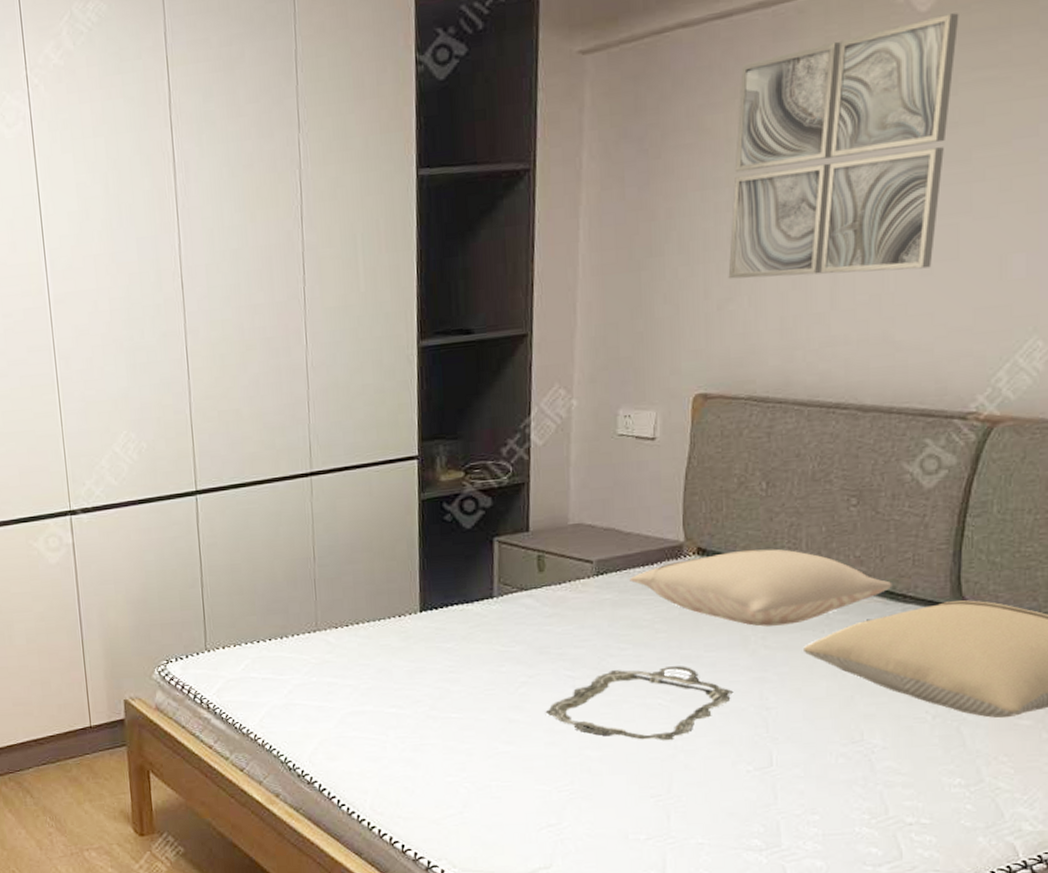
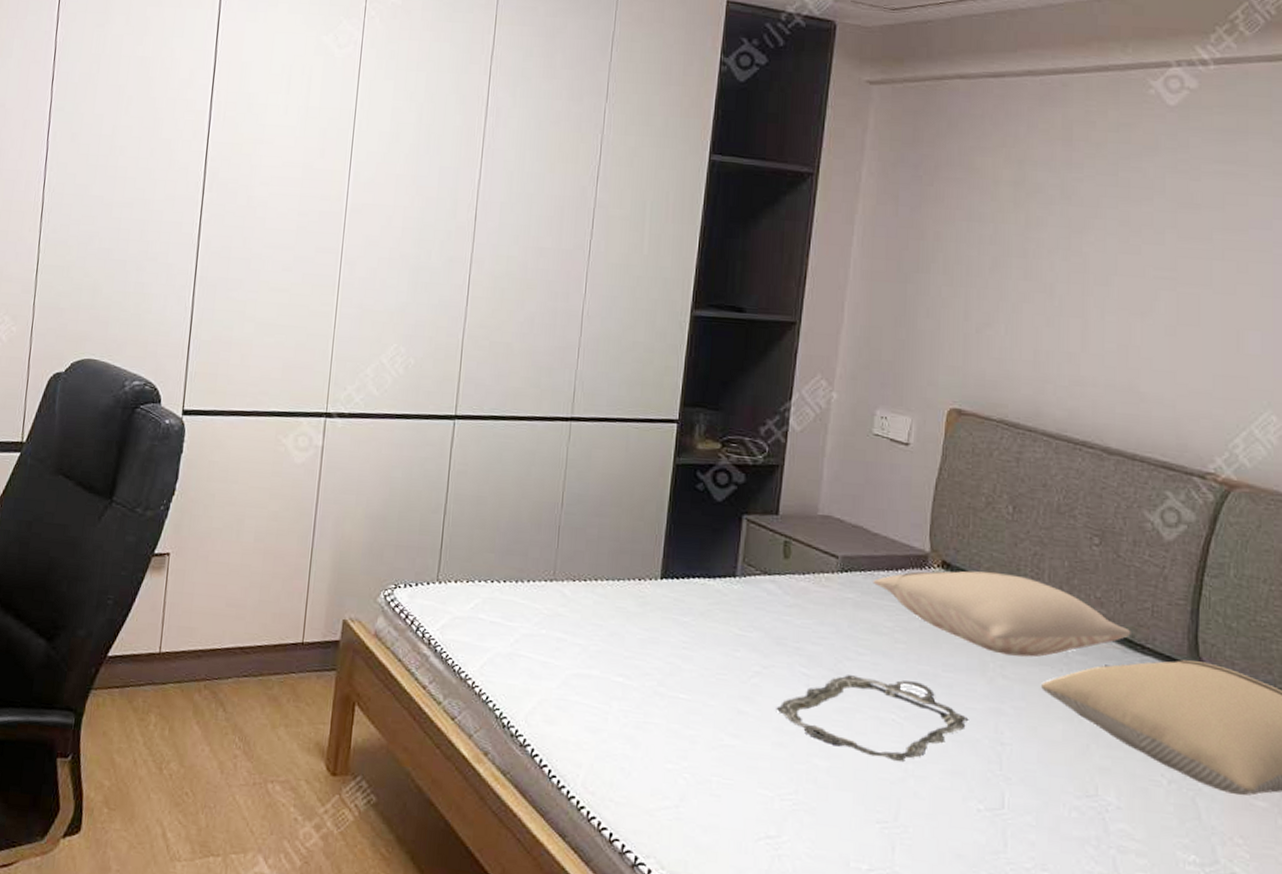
wall art: present [728,13,959,279] -> none [988,111,1203,330]

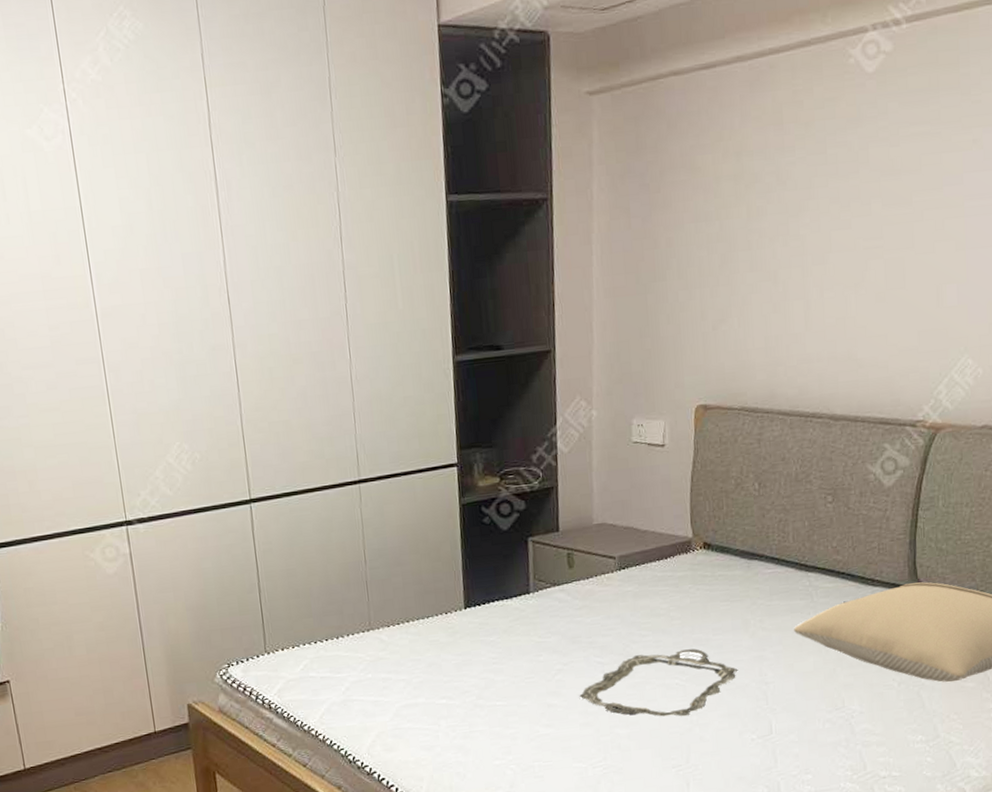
pillow: present [873,570,1131,657] -> none [647,542,863,611]

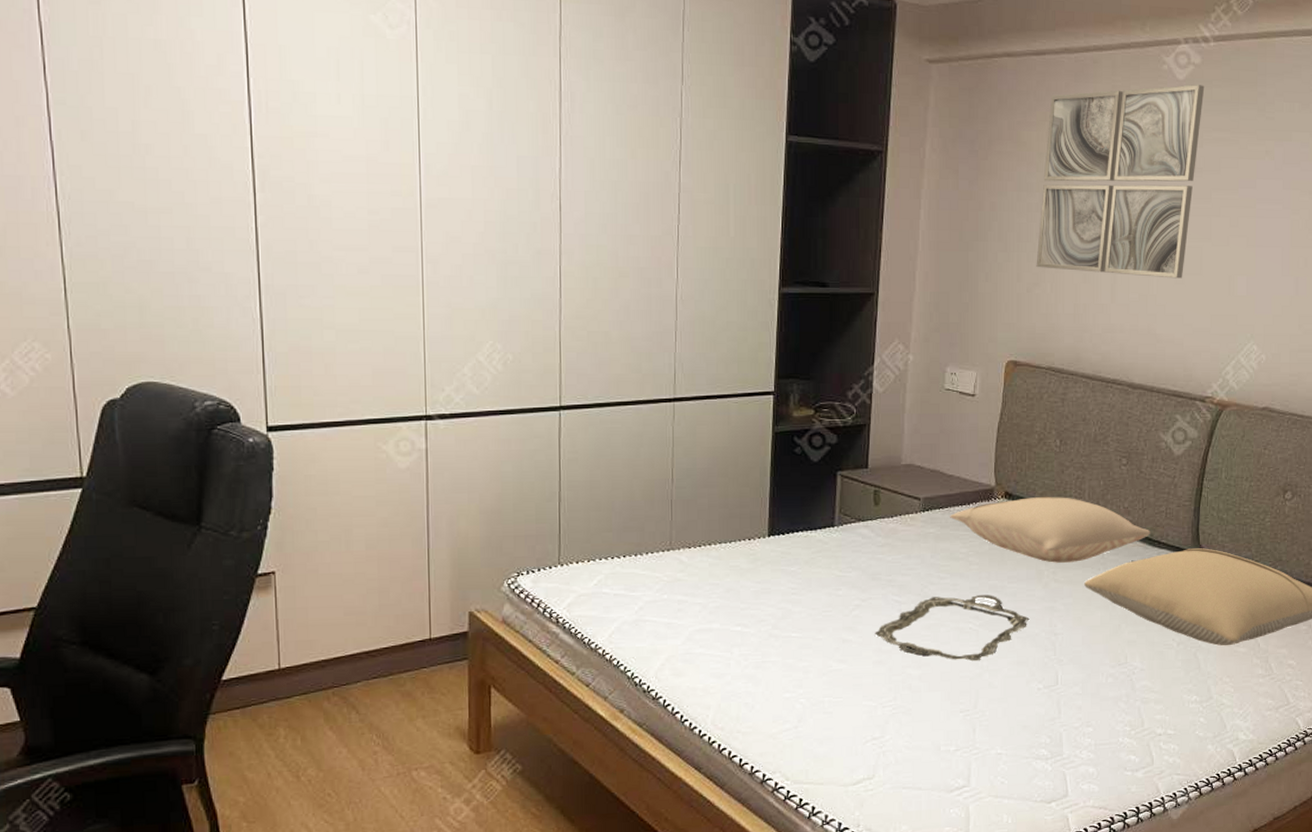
pillow: none [647,542,863,611] -> present [950,496,1151,563]
wall art: none [720,75,899,303] -> present [1036,84,1205,279]

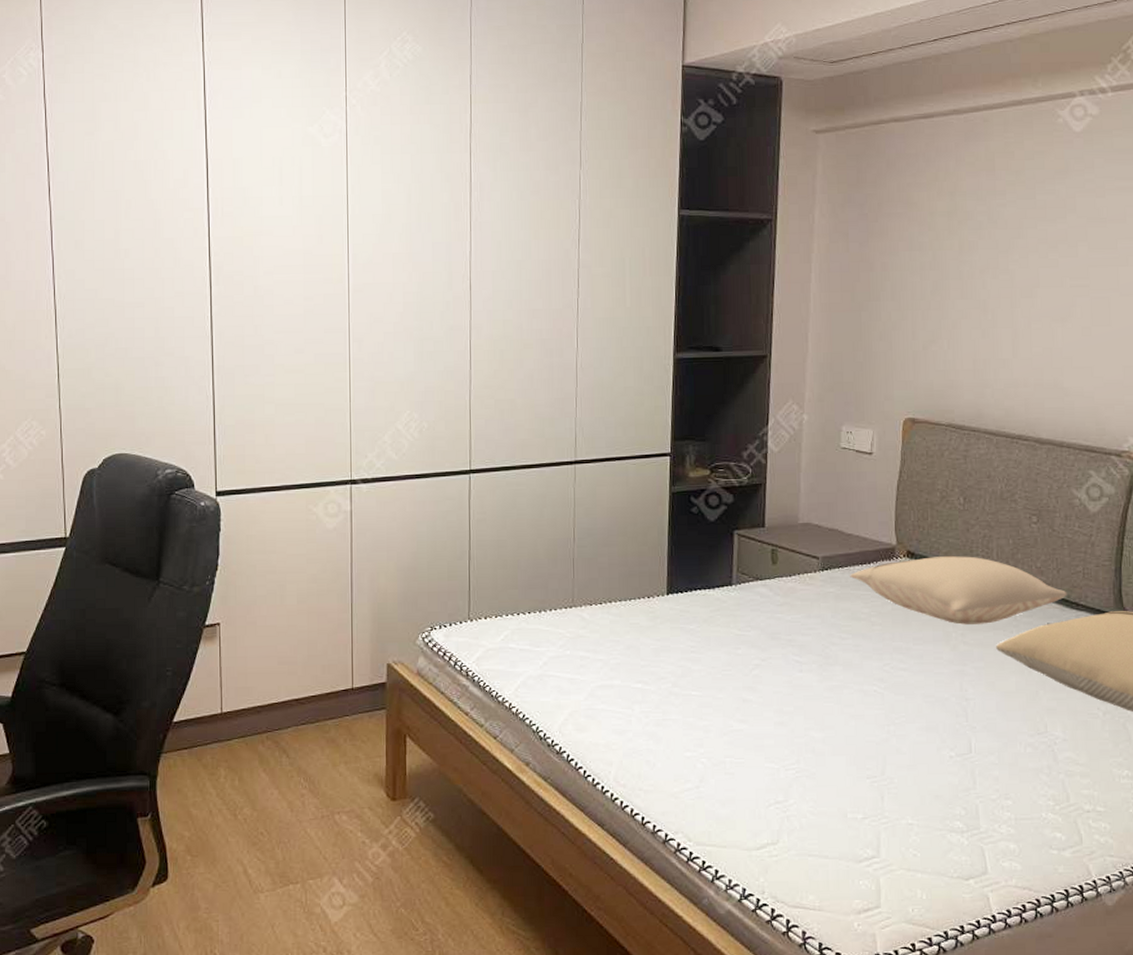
serving tray: present [874,595,1030,661] -> none [775,656,938,725]
wall art: present [1036,84,1205,279] -> none [931,135,1104,331]

